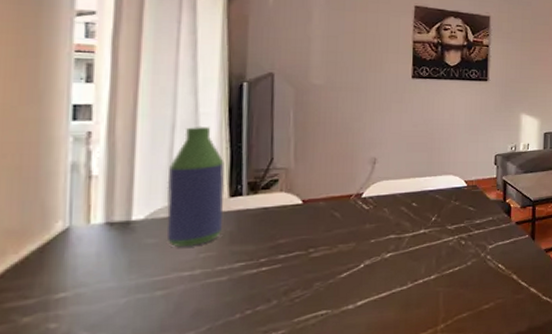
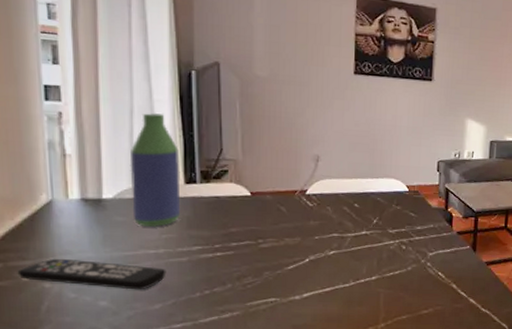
remote control: none [15,290,202,322] -> present [17,258,167,290]

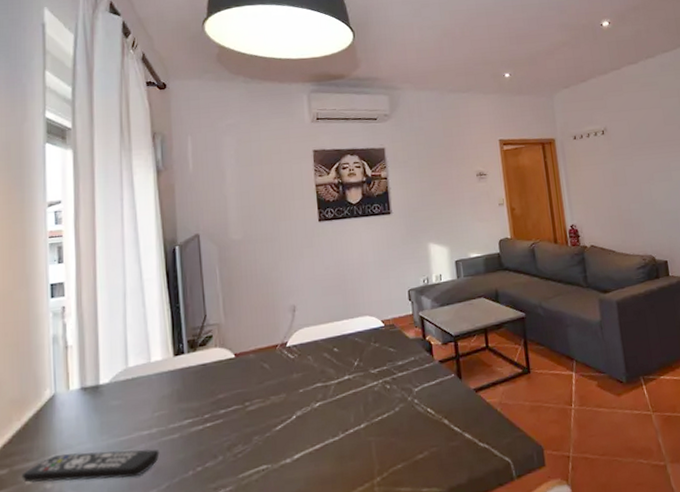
bottle: present [130,112,181,227] -> none [124,291,171,407]

